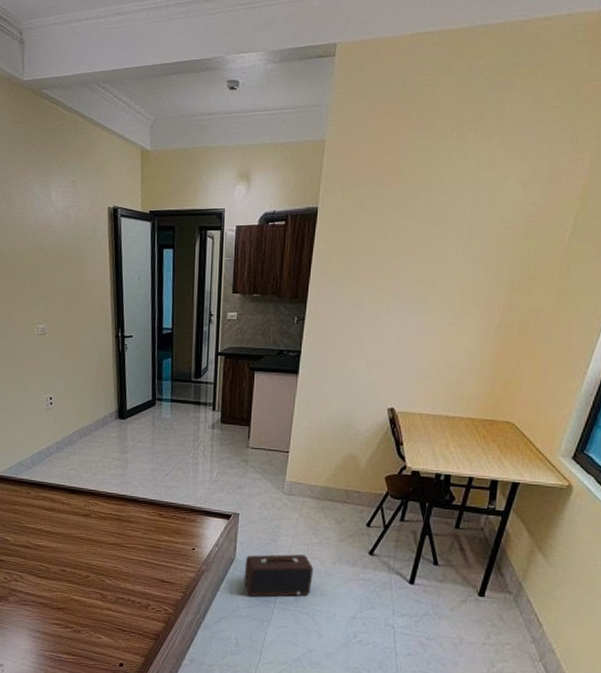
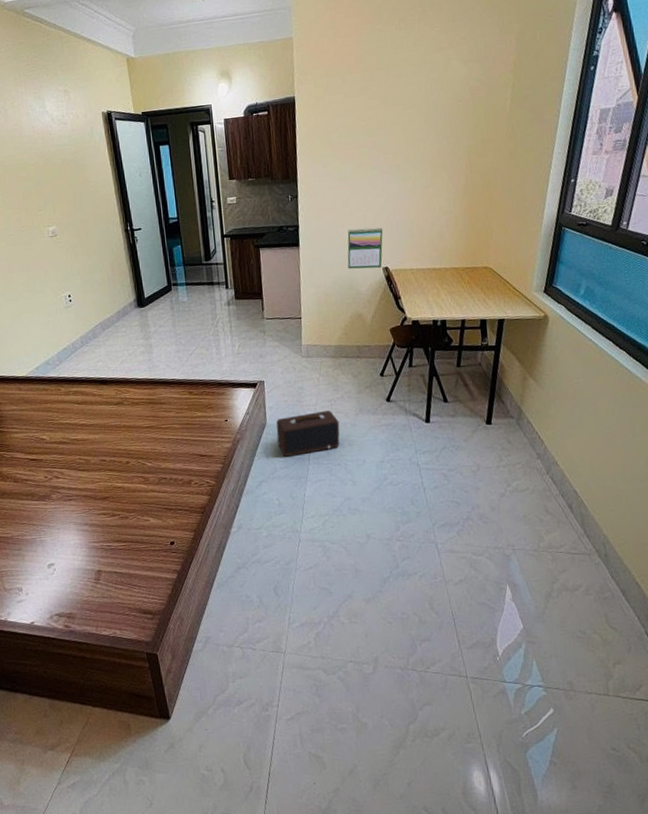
calendar: none [349,361,395,409] -> present [347,227,383,269]

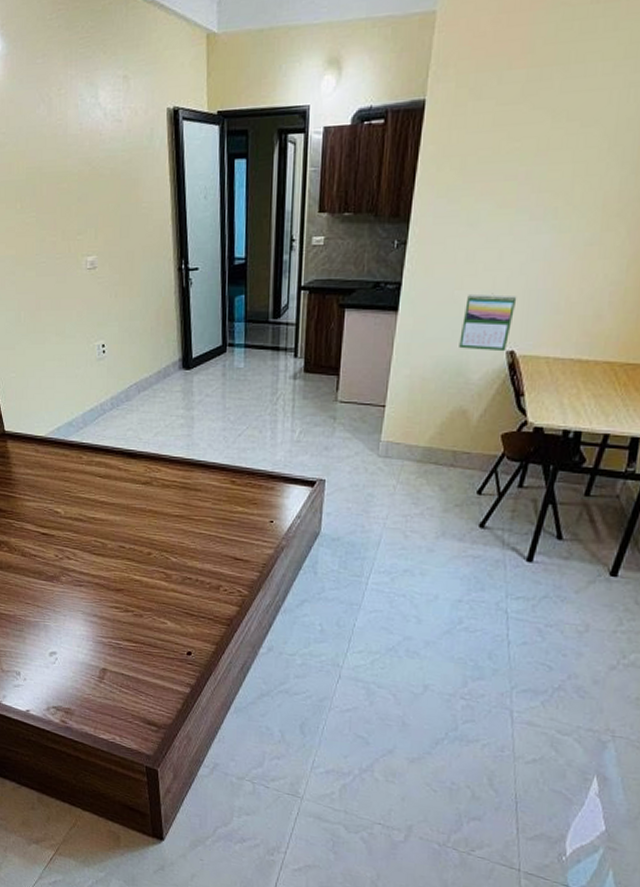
speaker: present [276,411,340,457] -> none [330,527,413,577]

